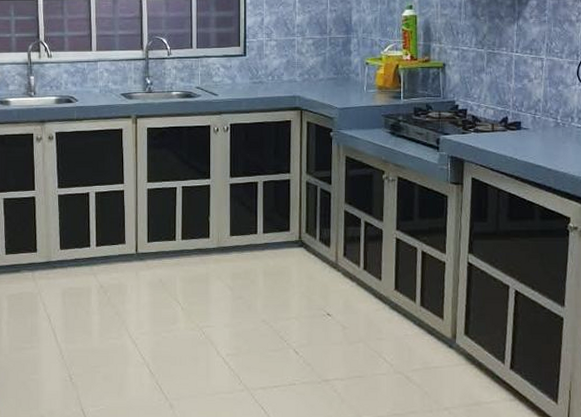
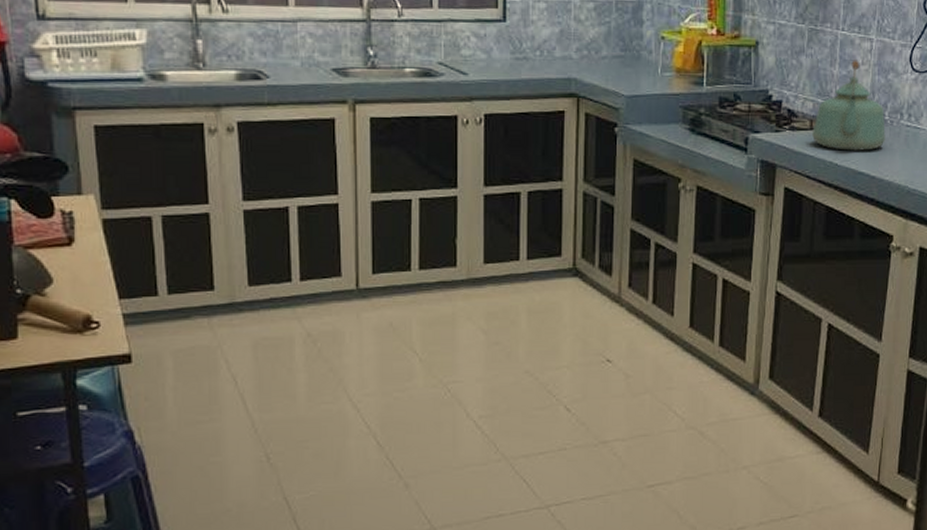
kettle: none [494,75,559,149] -> present [812,60,886,152]

